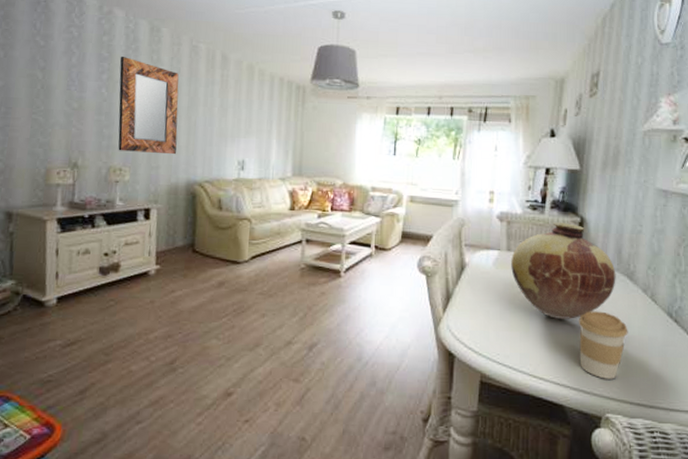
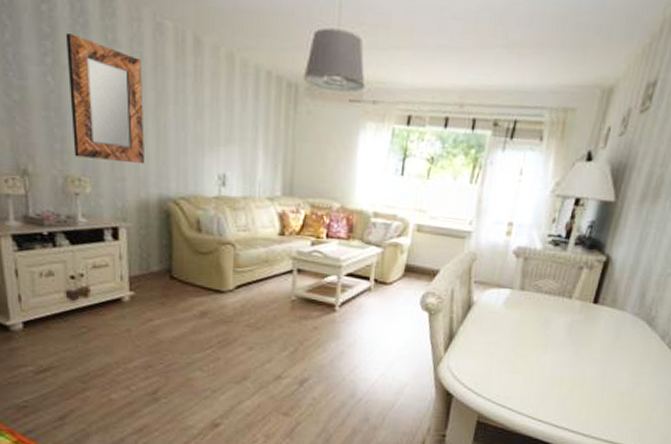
vase: present [511,222,616,319] -> none [522,261,636,364]
coffee cup: present [578,311,628,379] -> none [581,356,638,424]

